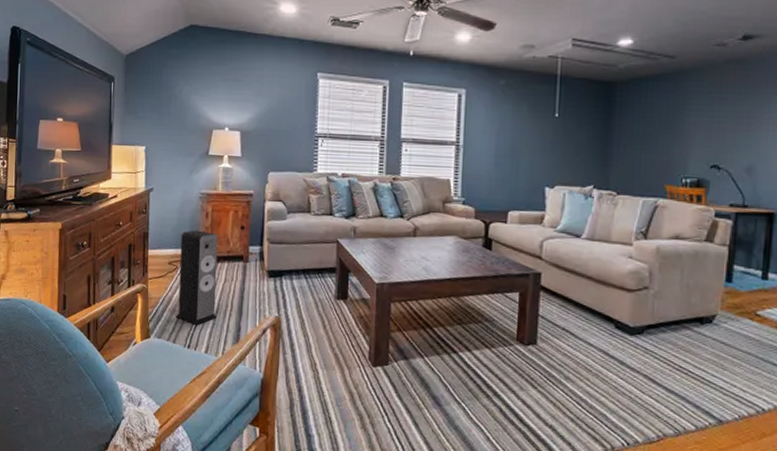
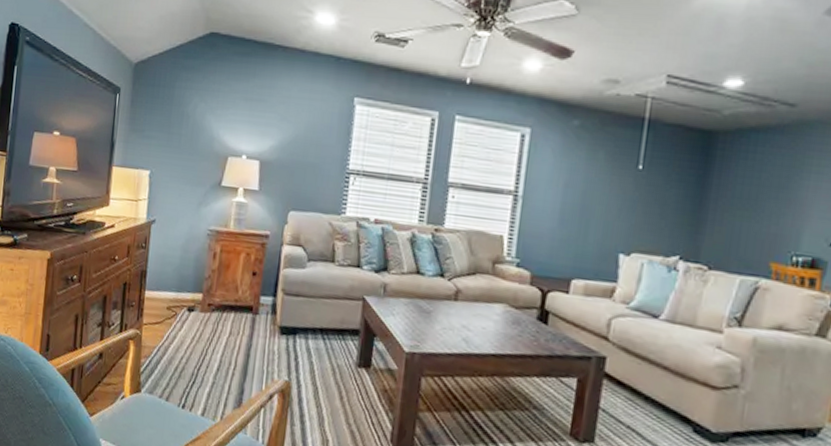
speaker: present [175,230,218,326] -> none [170,272,226,384]

